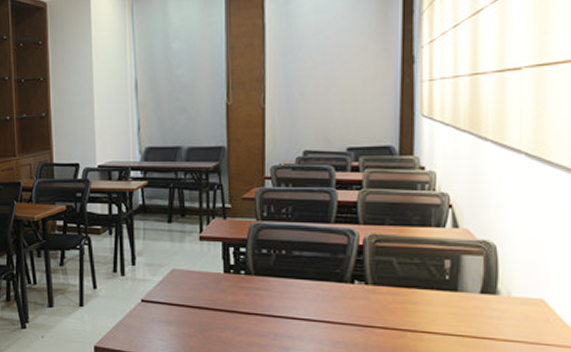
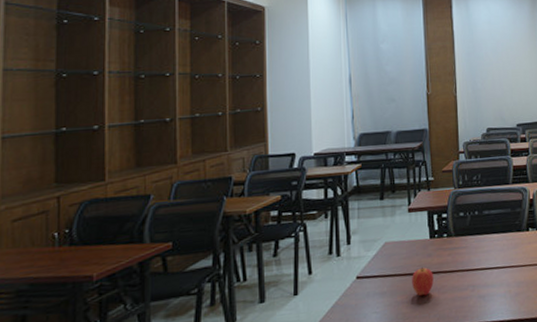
apple: none [202,303,227,334] -> present [412,267,434,297]

